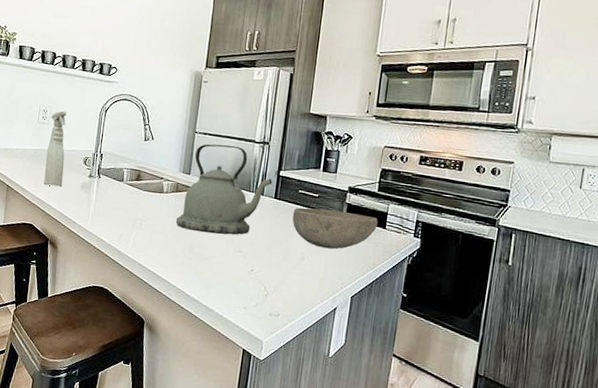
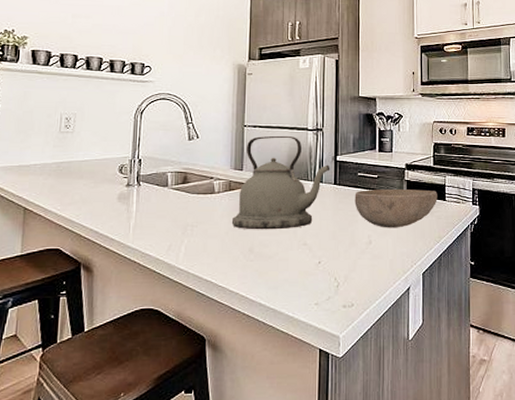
spray bottle: present [44,110,67,187] -> none [71,117,96,201]

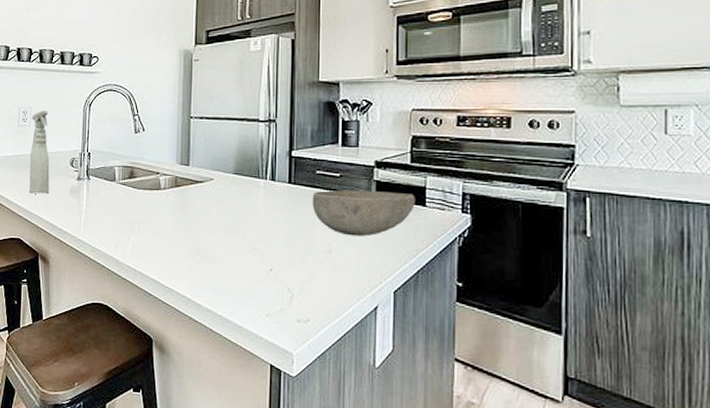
spray bottle: none [71,117,96,201] -> present [29,110,50,194]
kettle: present [232,135,330,230] -> none [179,127,284,231]

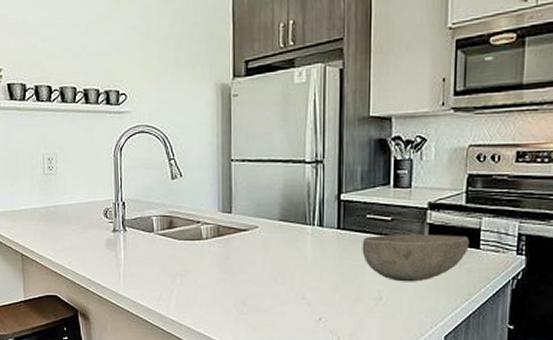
spray bottle: present [29,110,50,194] -> none [58,156,84,248]

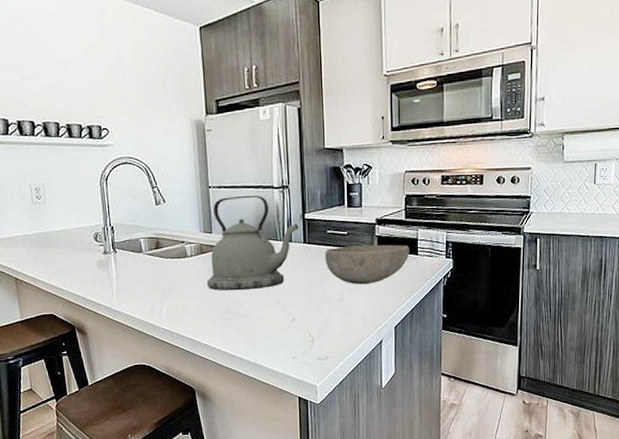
kettle: none [223,170,333,281] -> present [207,195,299,291]

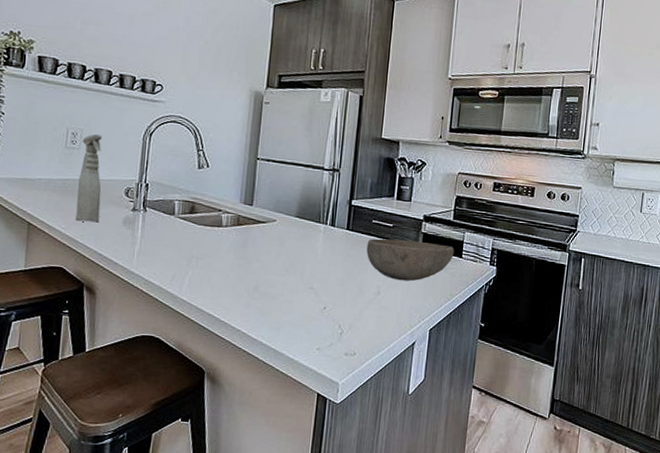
spray bottle: none [46,186,76,270] -> present [76,134,102,223]
kettle: present [207,195,299,291] -> none [238,171,344,271]

